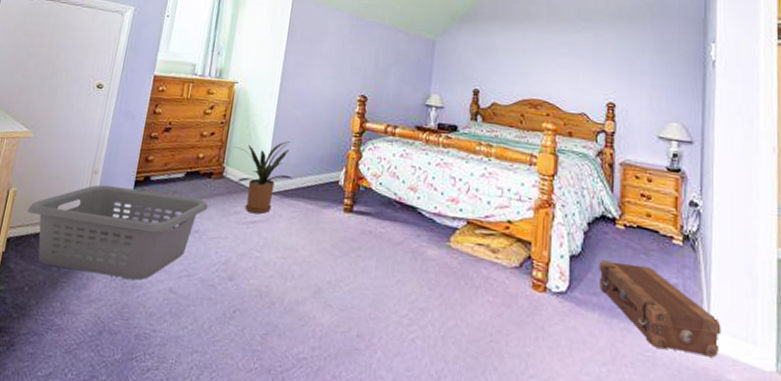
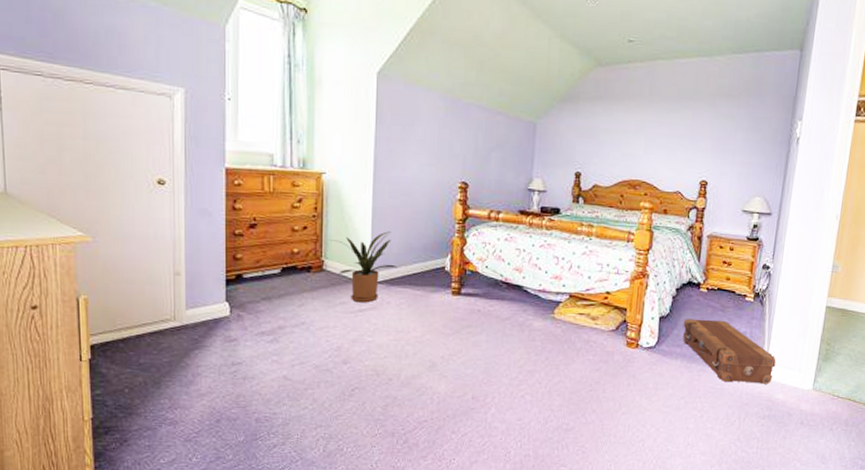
laundry basket: present [28,184,208,280] -> none [107,286,311,372]

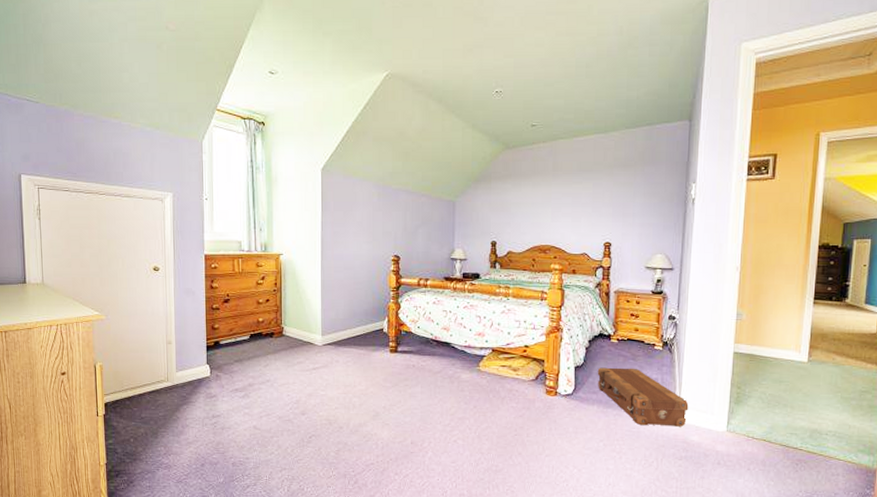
house plant: present [330,231,398,303] -> none [288,300,344,362]

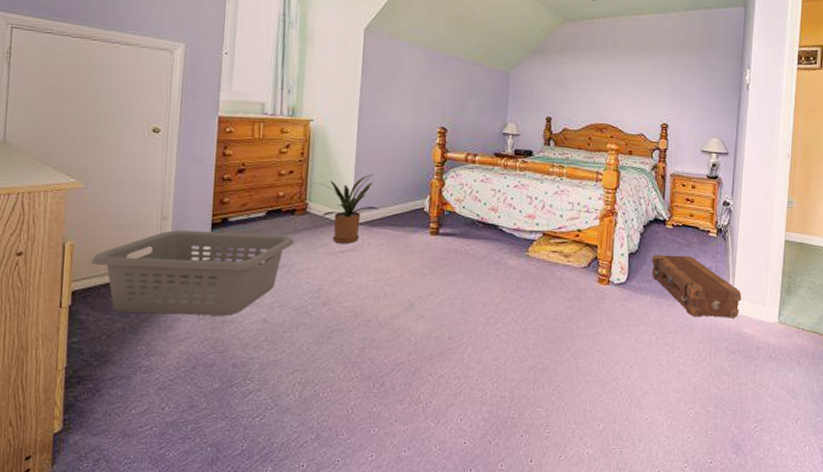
laundry basket: none [117,352,274,423] -> present [91,230,294,316]
house plant: none [288,300,344,362] -> present [315,174,379,244]

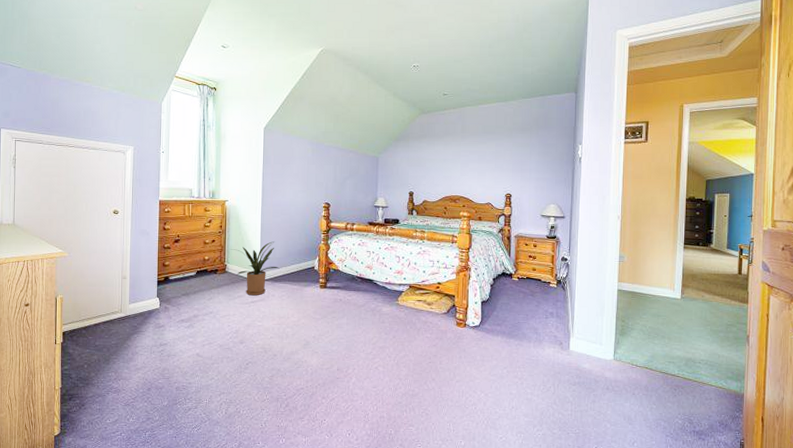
laundry basket: present [91,230,294,316] -> none [75,287,217,351]
suitcase: present [651,254,742,318] -> none [501,302,580,356]

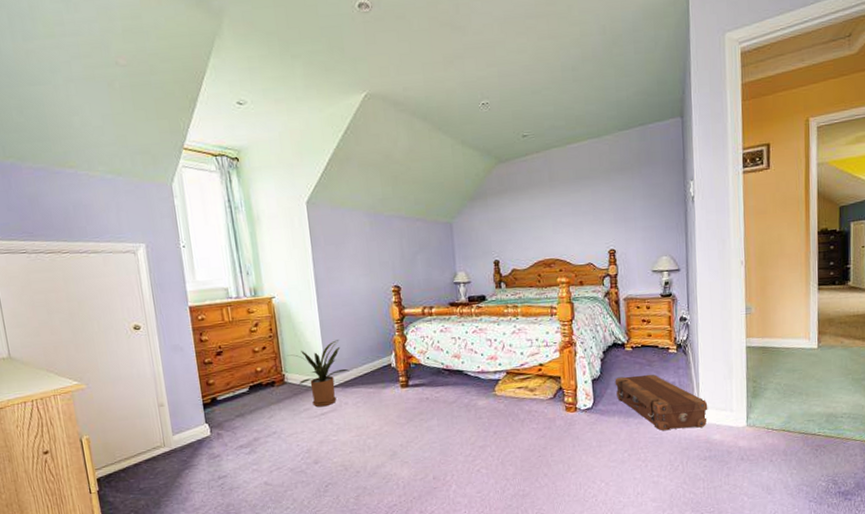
suitcase: none [501,302,580,356] -> present [614,374,708,431]

